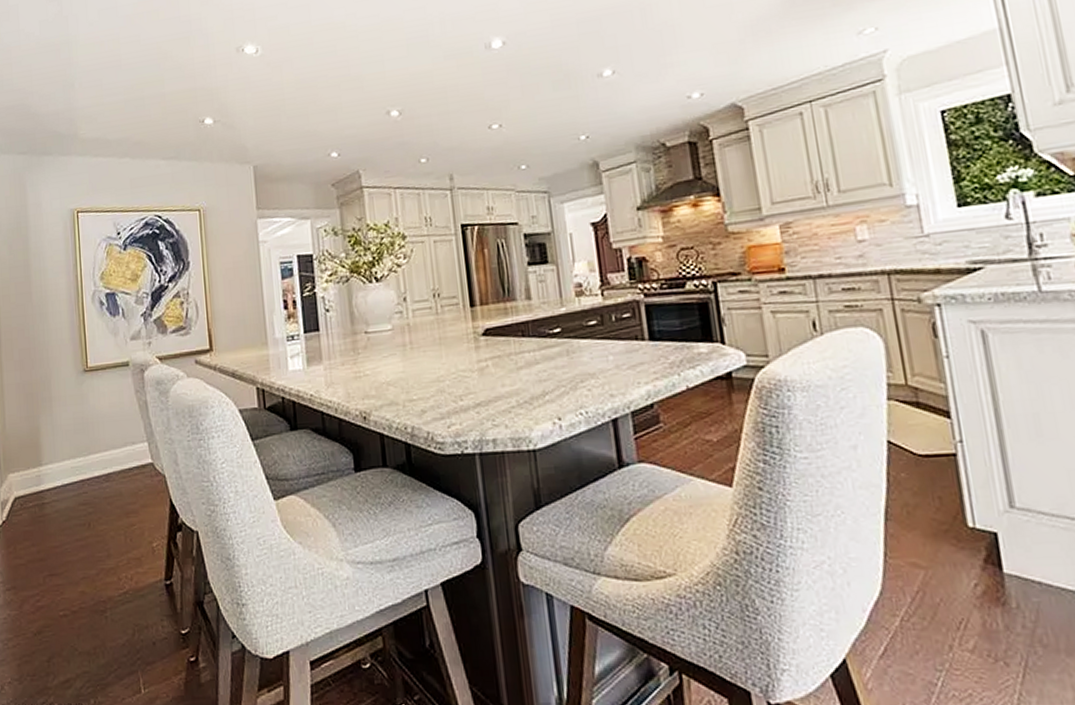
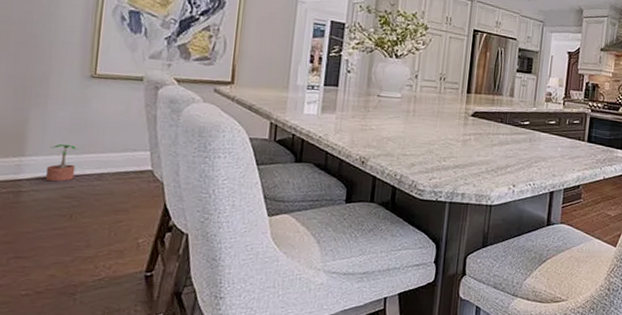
potted plant: none [61,447,86,489] -> present [46,144,77,182]

